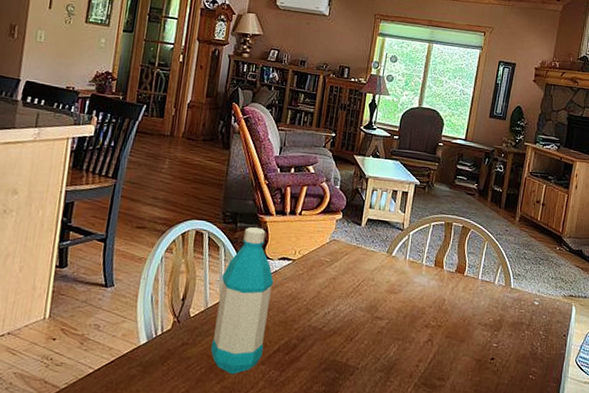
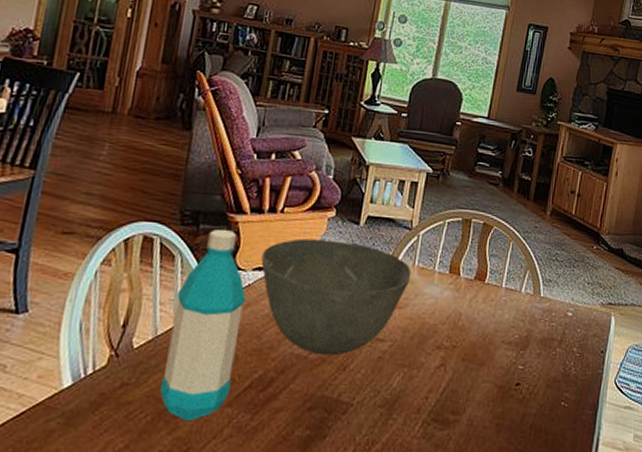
bowl: none [285,235,404,329] -> present [261,238,412,356]

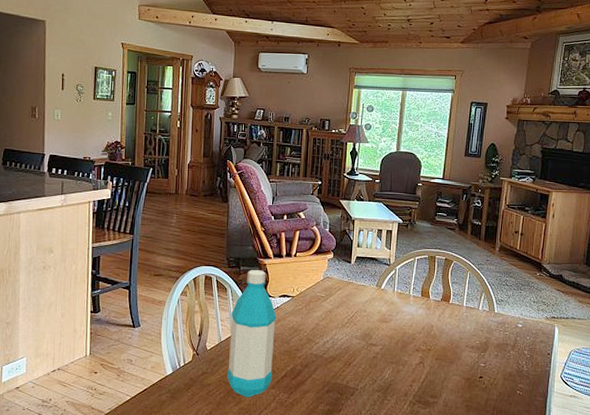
bowl: present [261,238,412,356] -> none [284,274,393,356]

